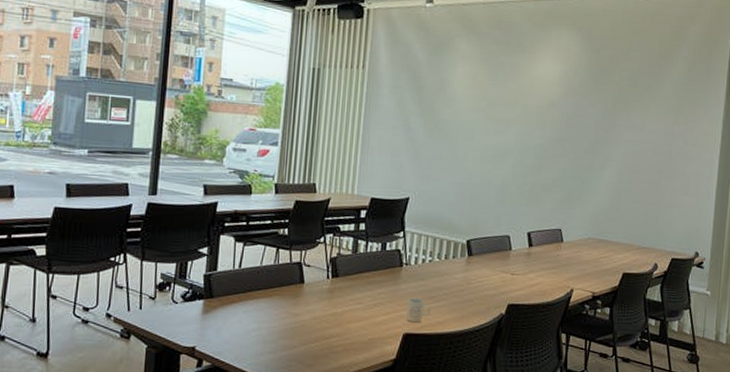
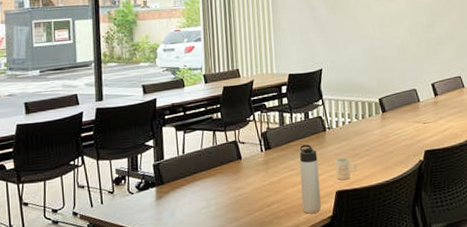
thermos bottle: none [363,278,389,354] -> present [299,144,322,214]

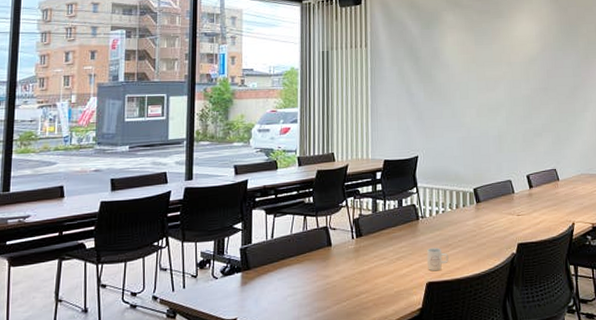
thermos bottle: present [299,144,322,214] -> none [390,233,411,306]

